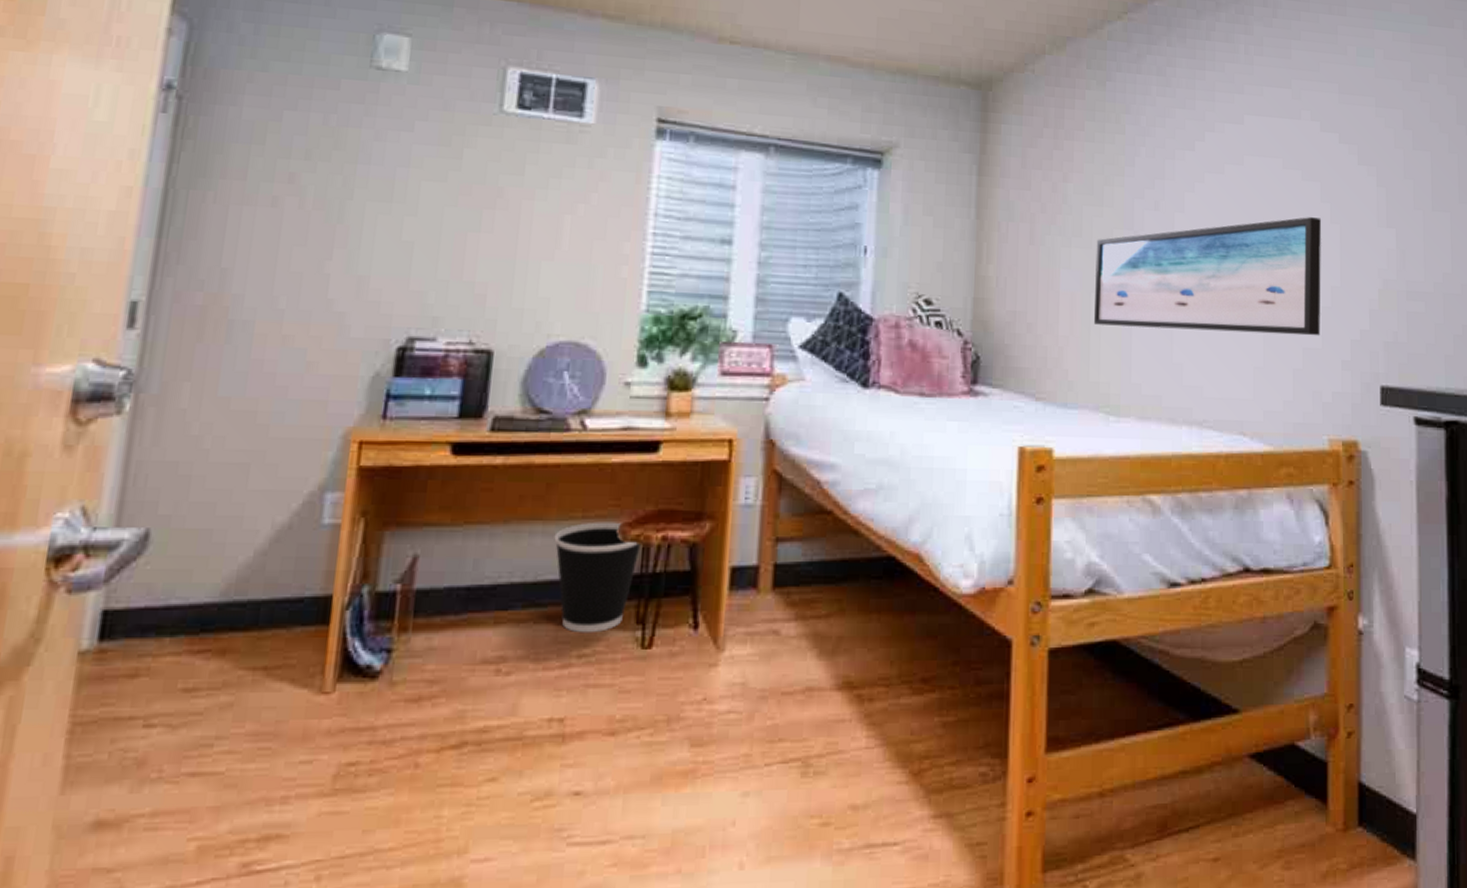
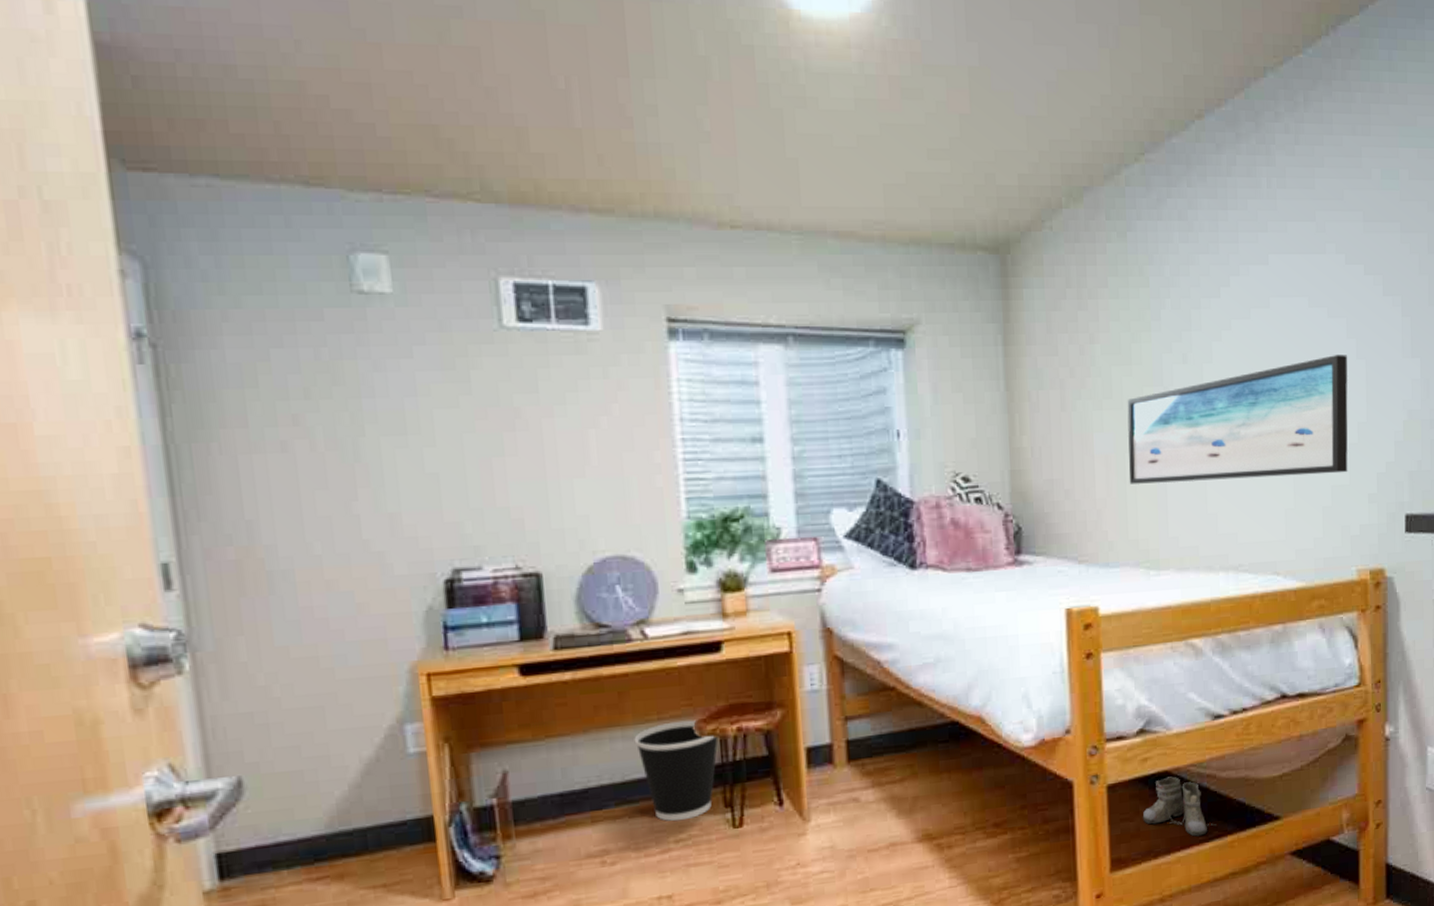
boots: none [1085,647,1166,722] -> present [1142,776,1215,837]

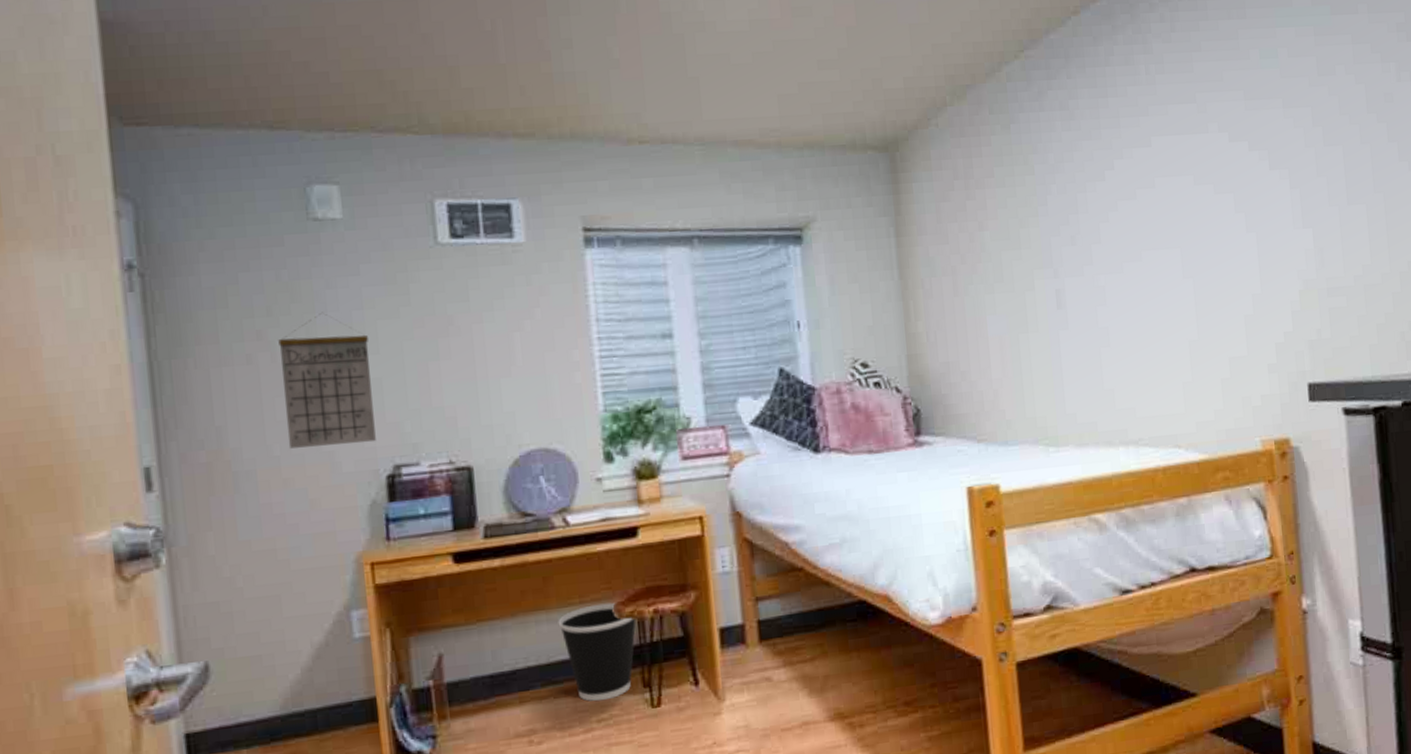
calendar: none [318,397,432,547] -> present [278,312,376,449]
wall art: present [1127,355,1348,484] -> none [1018,229,1245,364]
boots: present [1142,776,1215,837] -> none [1053,653,1130,715]

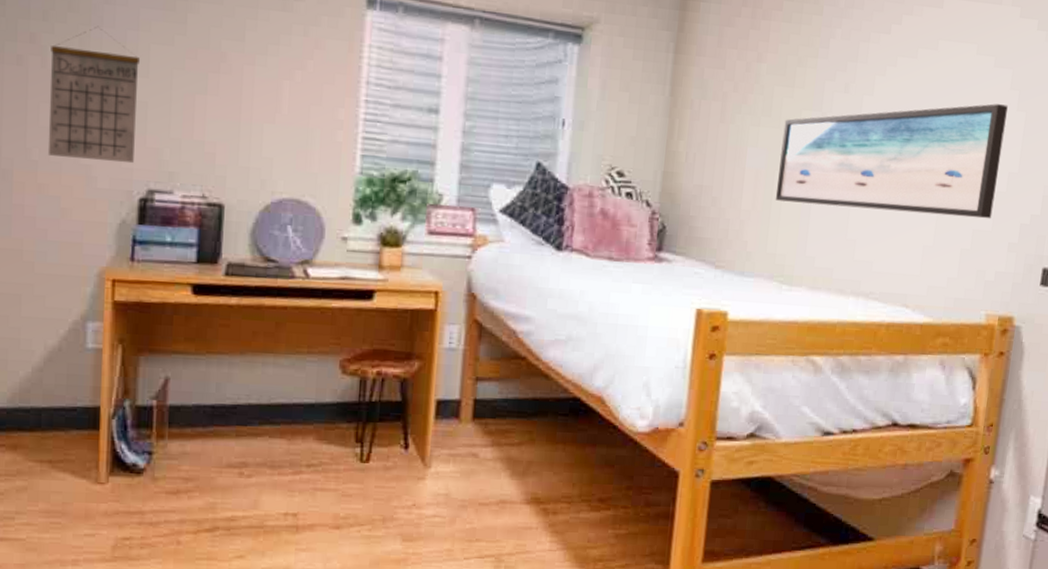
wastebasket: present [558,603,637,702] -> none [284,357,359,448]
wall art: none [1018,229,1245,364] -> present [775,103,1008,219]

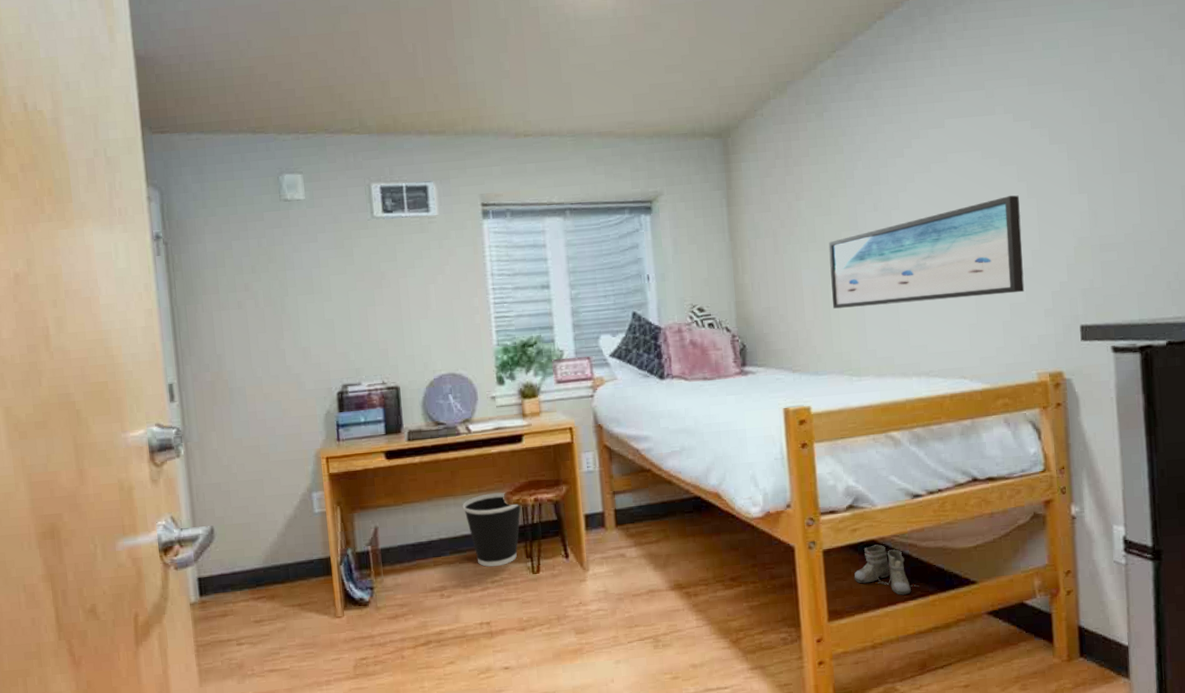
calendar: present [47,26,140,164] -> none [260,269,330,371]
wastebasket: none [284,357,359,448] -> present [462,492,521,567]
boots: none [740,482,810,543] -> present [854,544,918,595]

